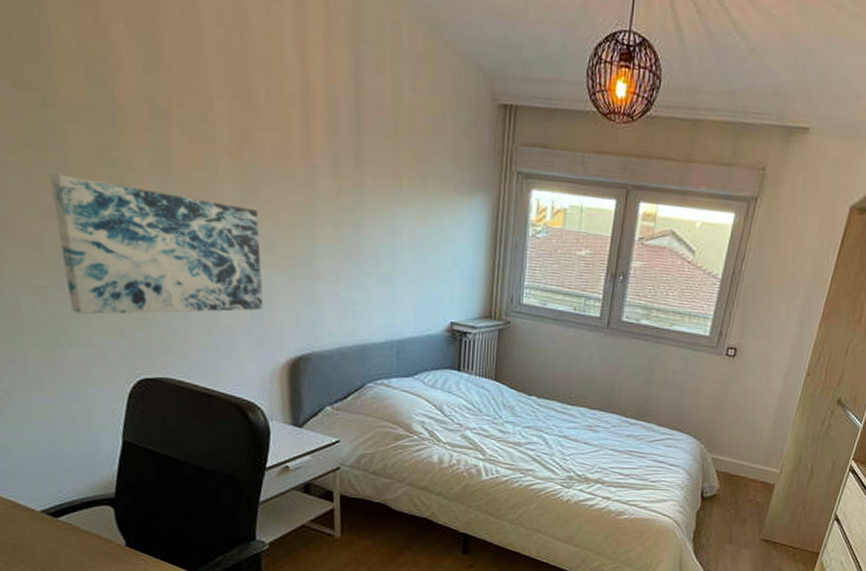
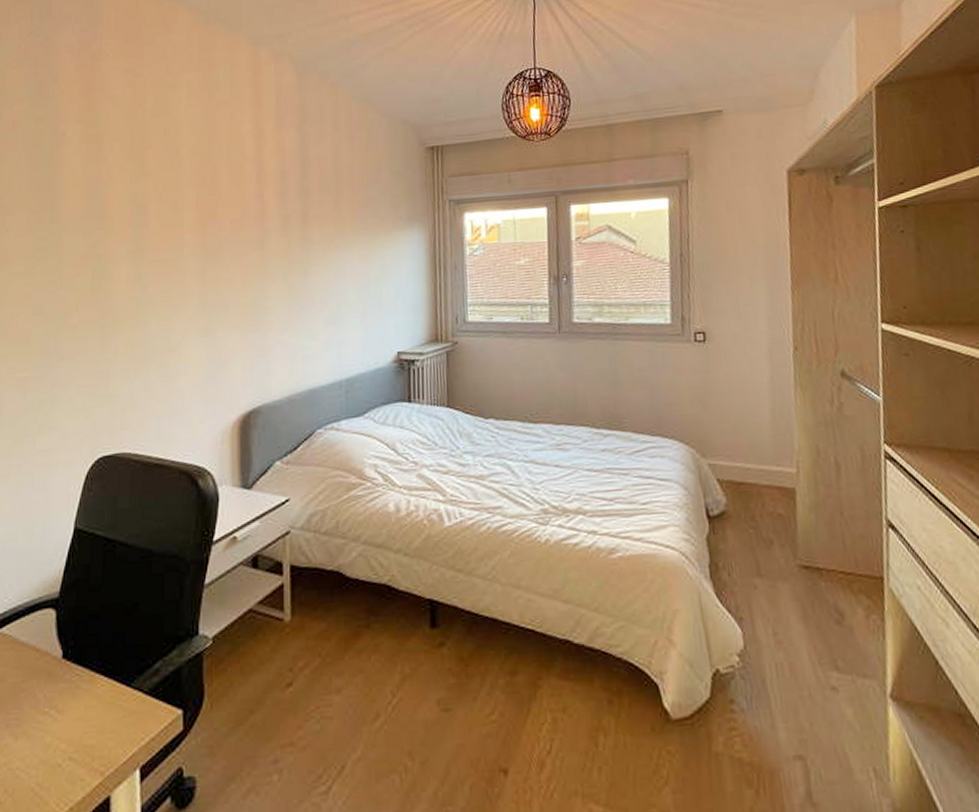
wall art: present [50,173,263,315] -> none [45,275,217,400]

